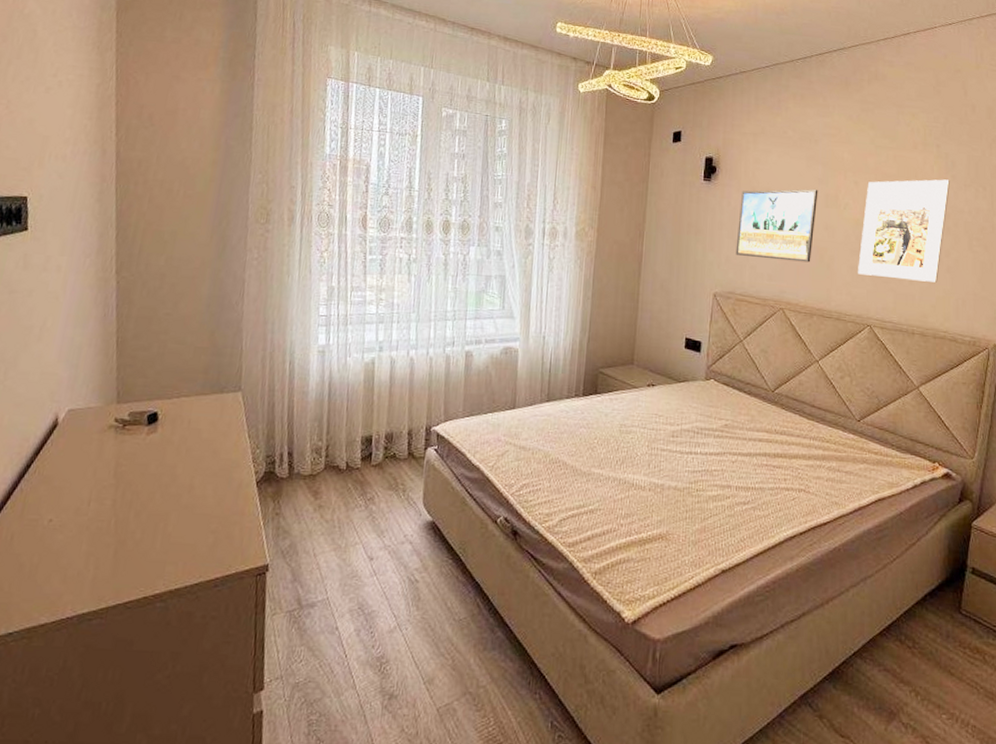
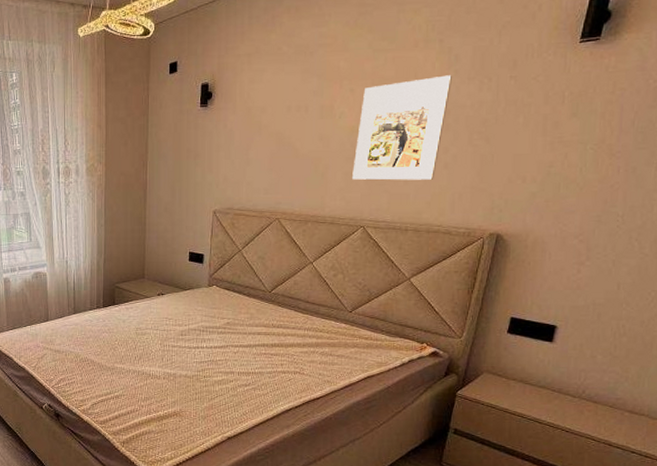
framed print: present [735,189,818,263] -> none [233,102,313,174]

